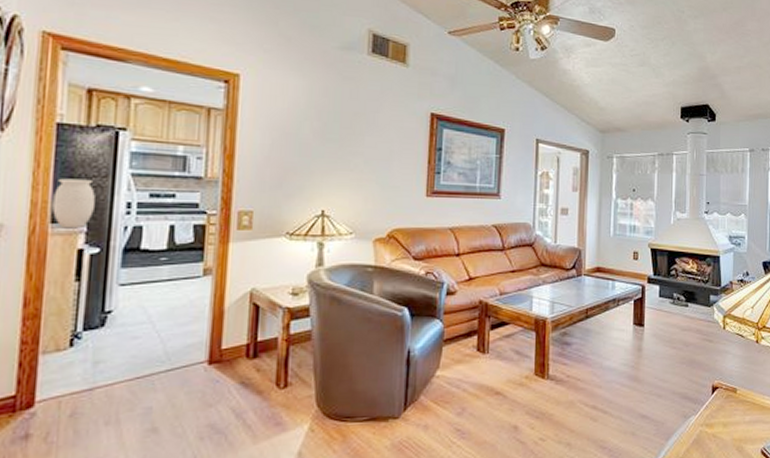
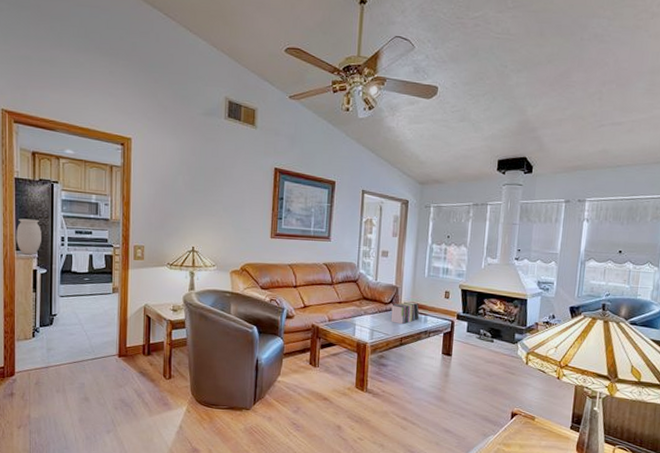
books: none [574,266,606,294] -> present [390,301,420,325]

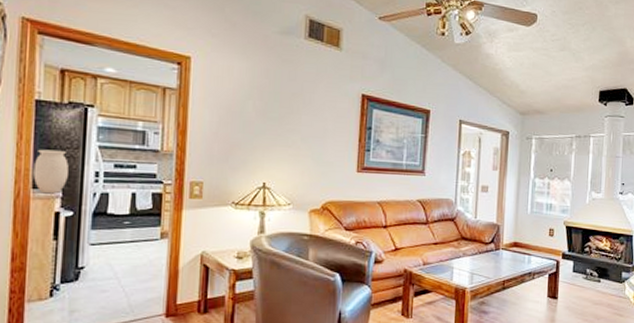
books: present [390,301,420,325] -> none [492,240,523,266]

